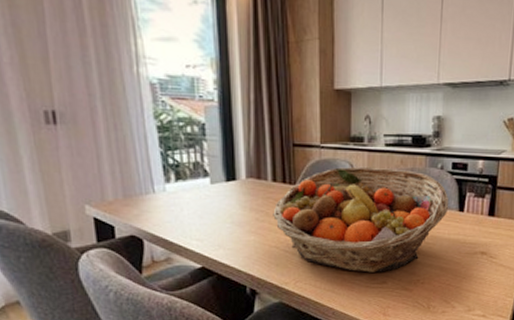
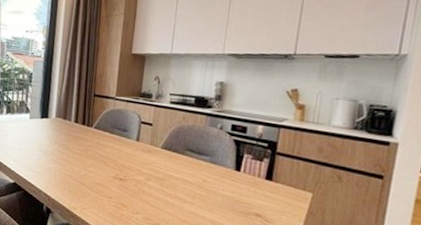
fruit basket: present [273,167,449,273] -> none [71,117,227,215]

